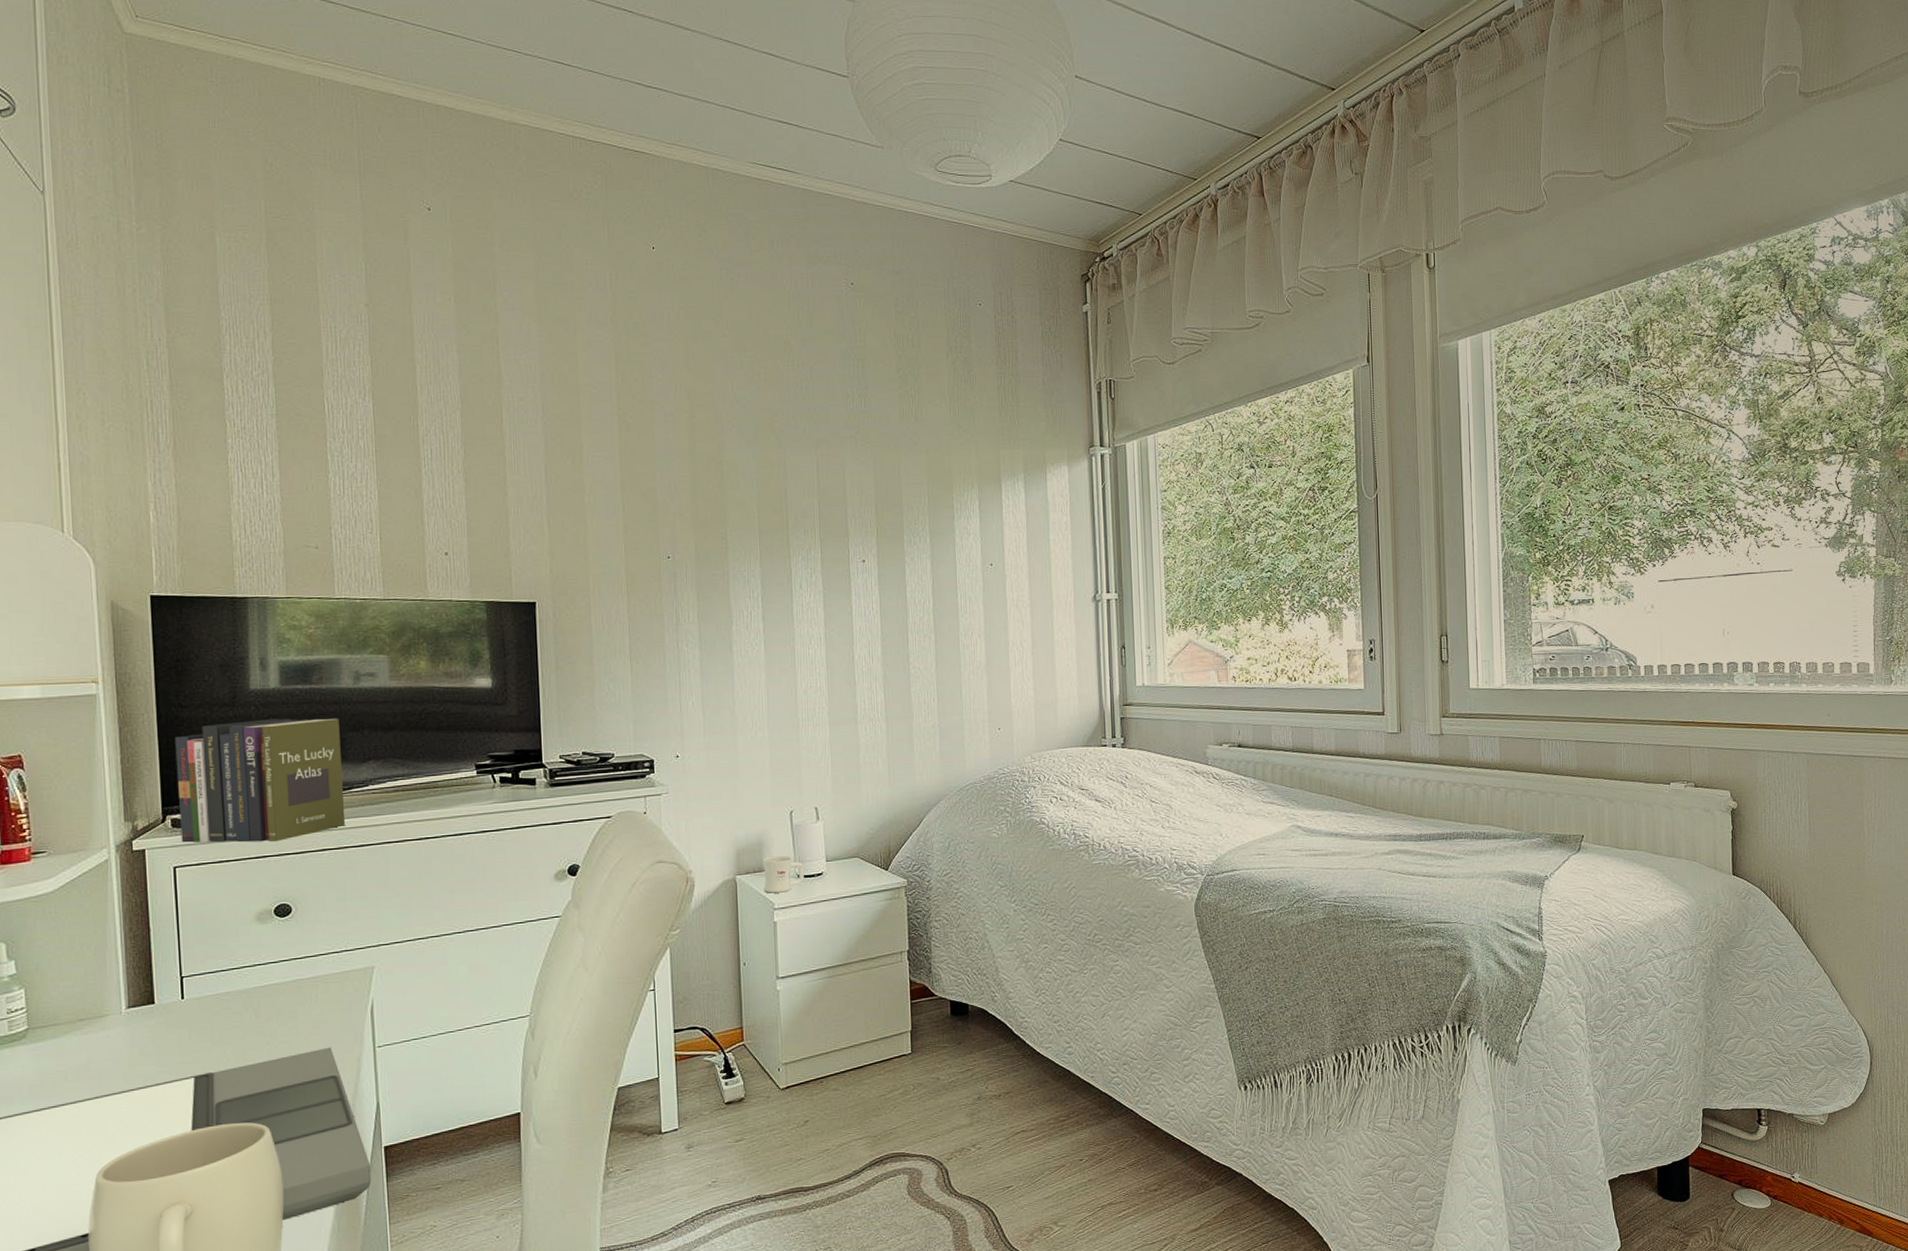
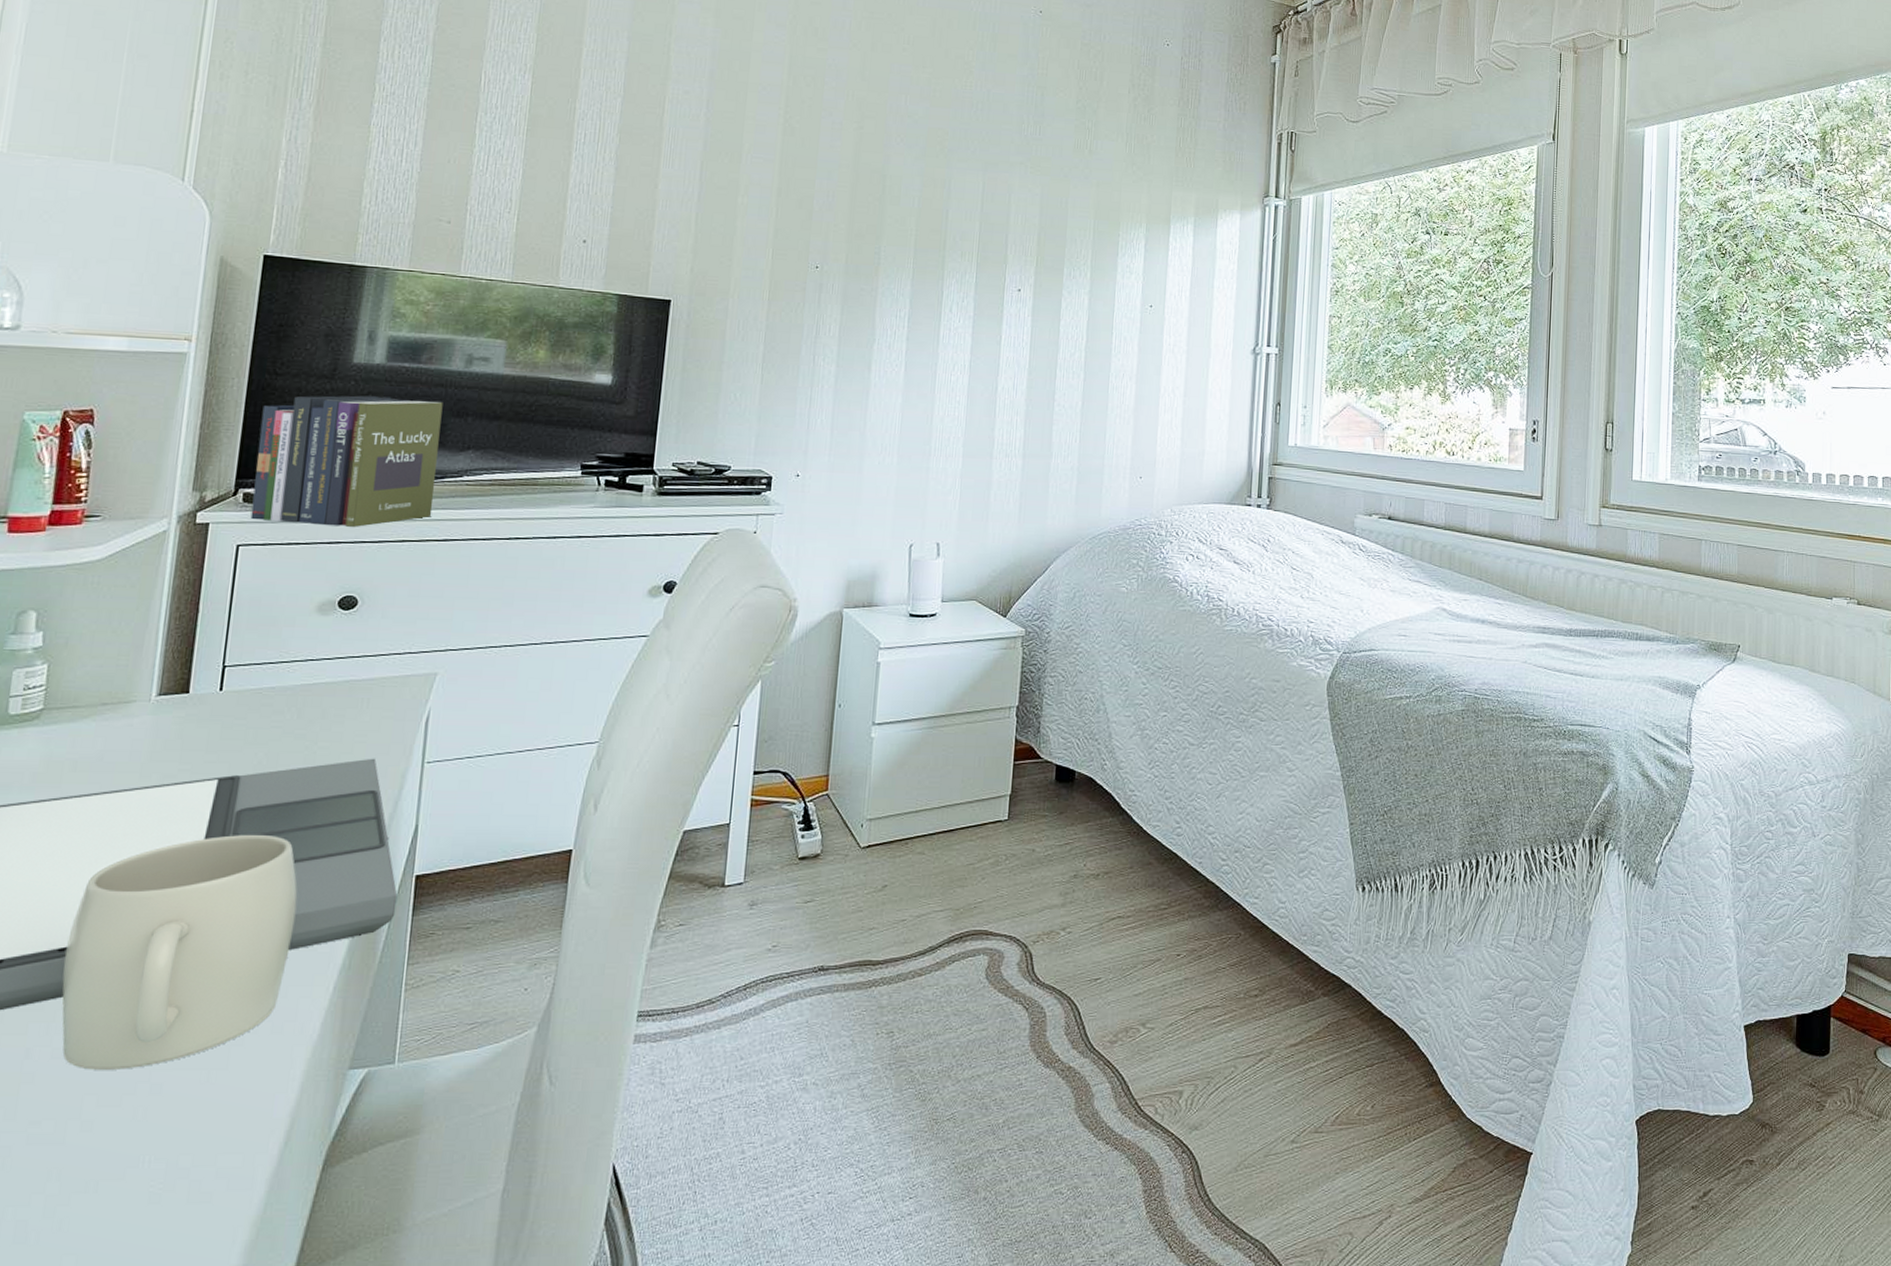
mug: present [763,855,804,893] -> none [871,591,917,631]

